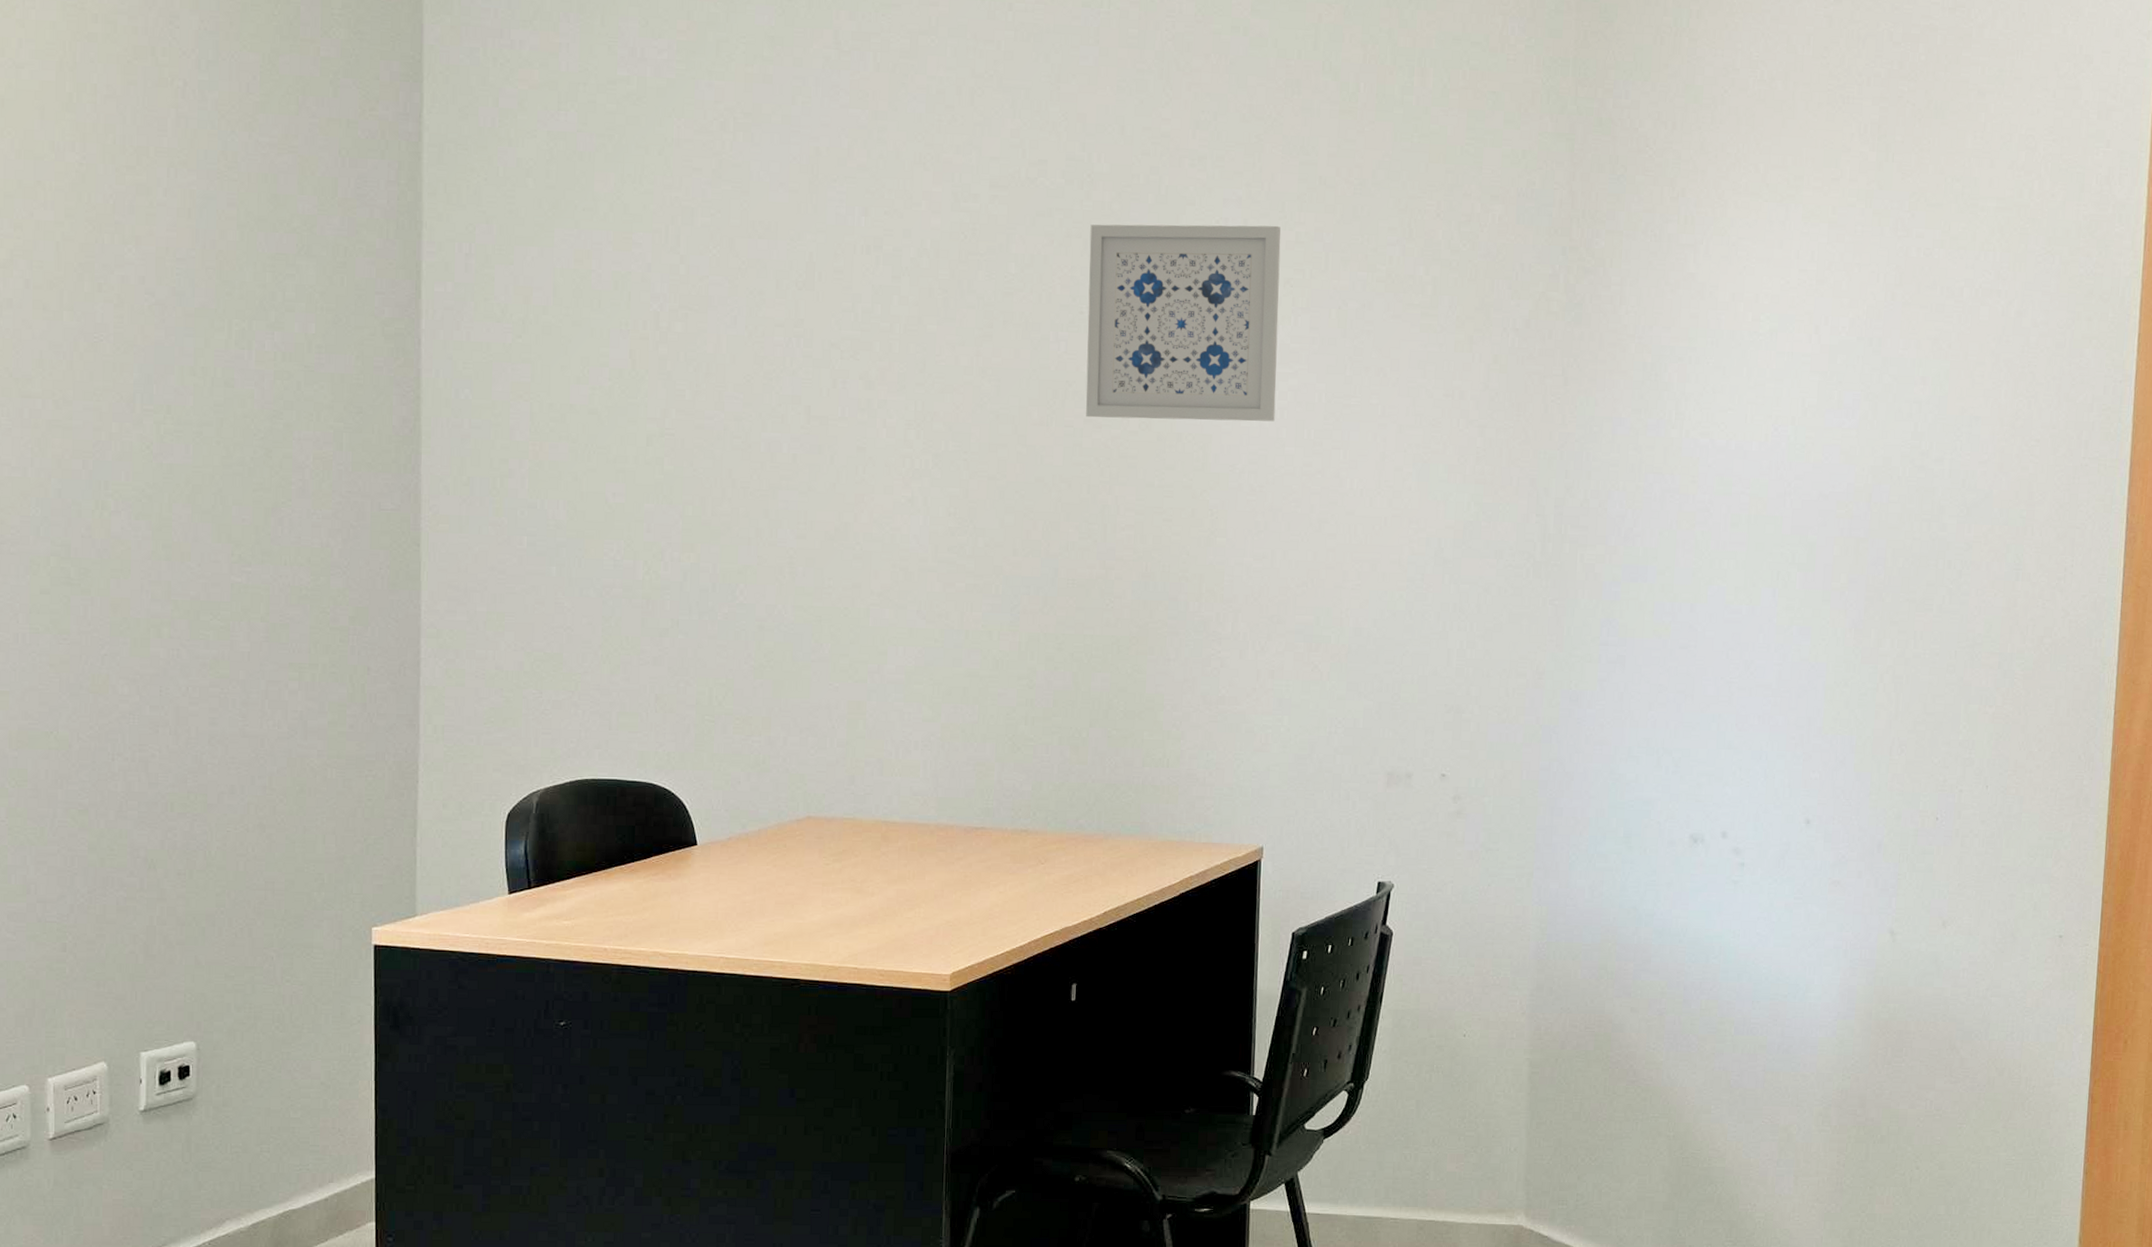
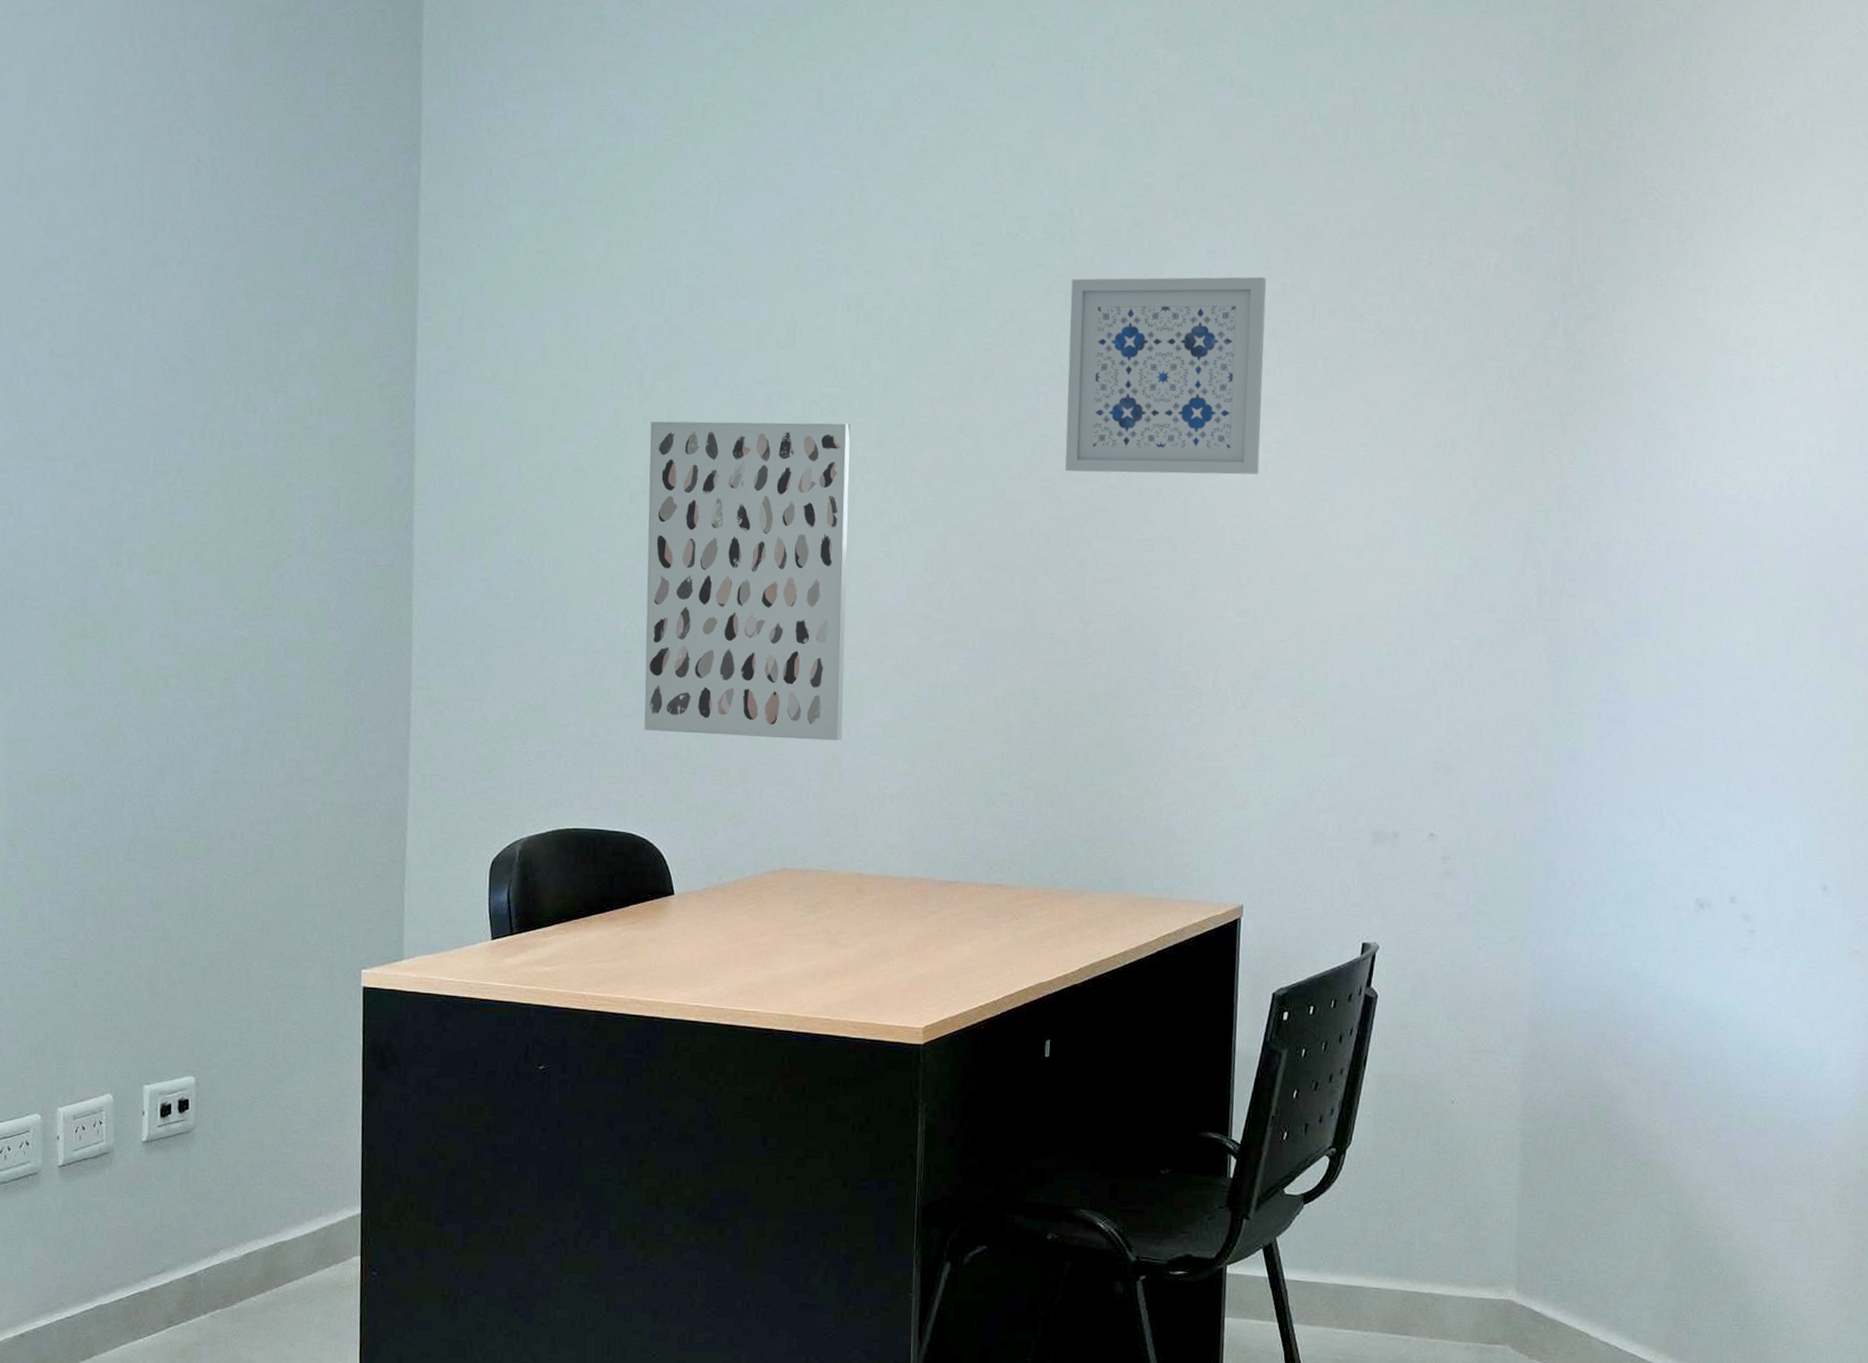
wall art: none [664,362,871,688] -> present [644,421,851,741]

